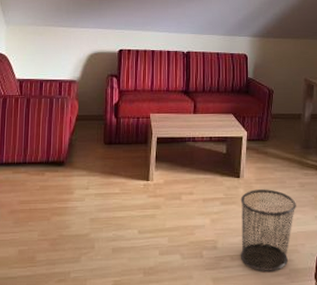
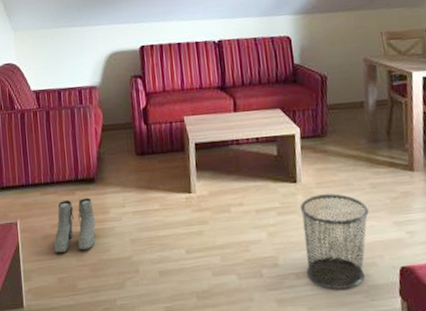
boots: none [18,178,60,227] -> present [54,197,96,253]

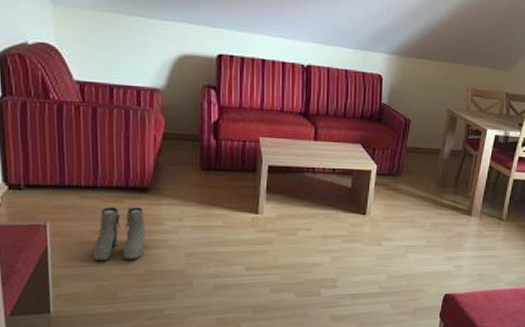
waste bin: present [300,193,369,290] -> none [362,228,427,310]

